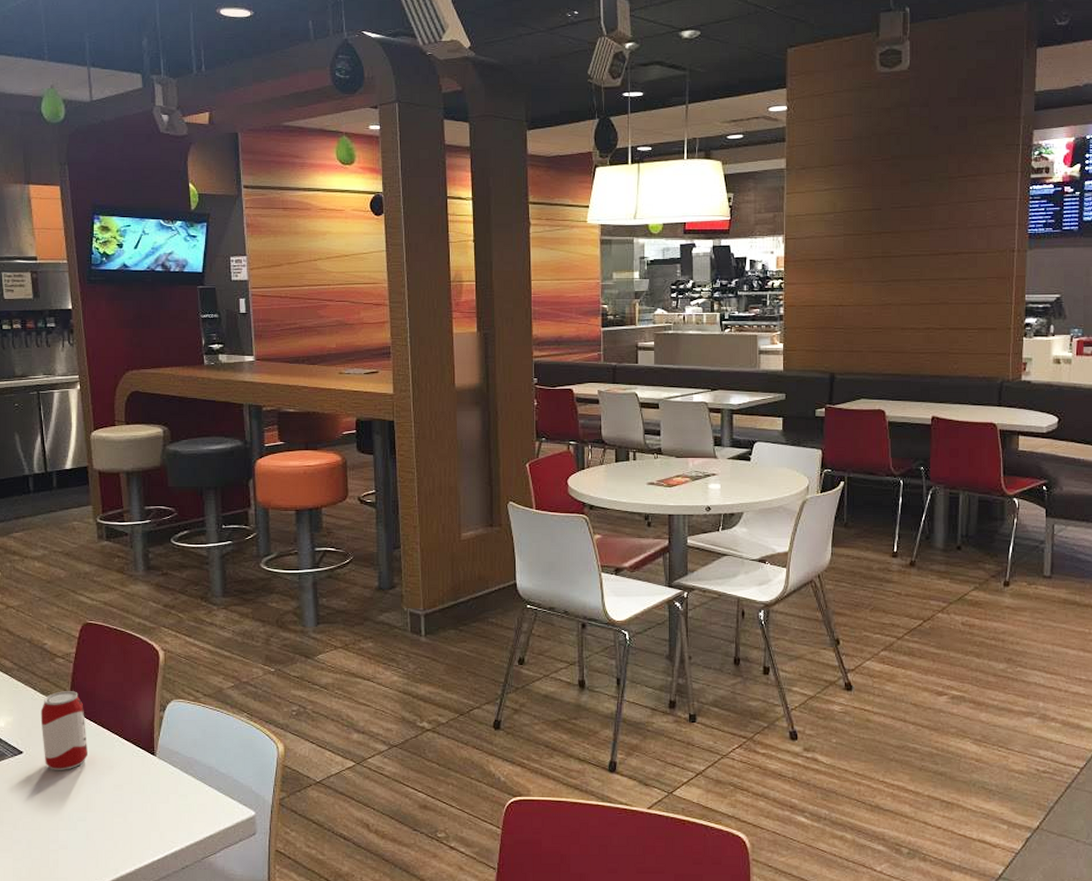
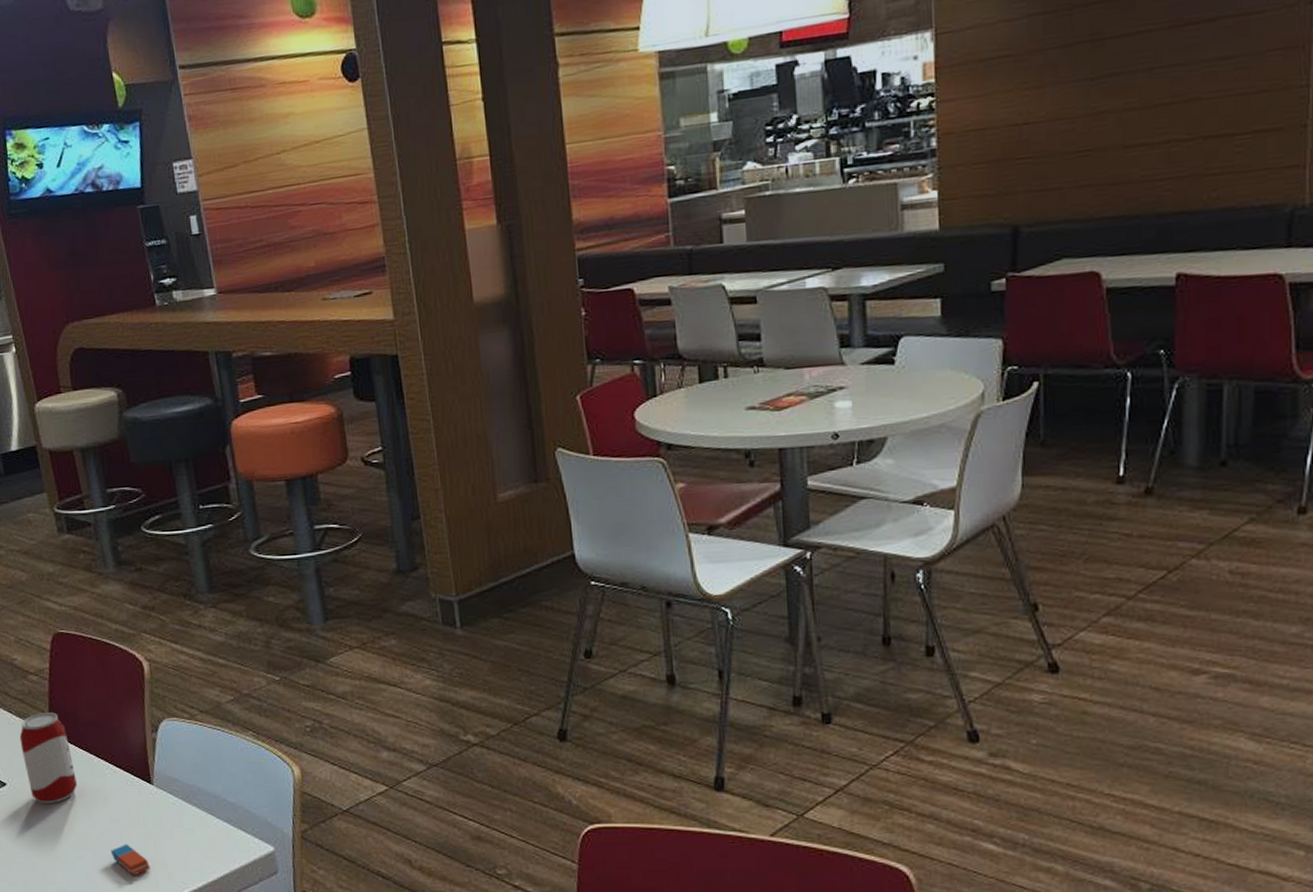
eraser: none [110,807,145,836] -> present [110,843,150,876]

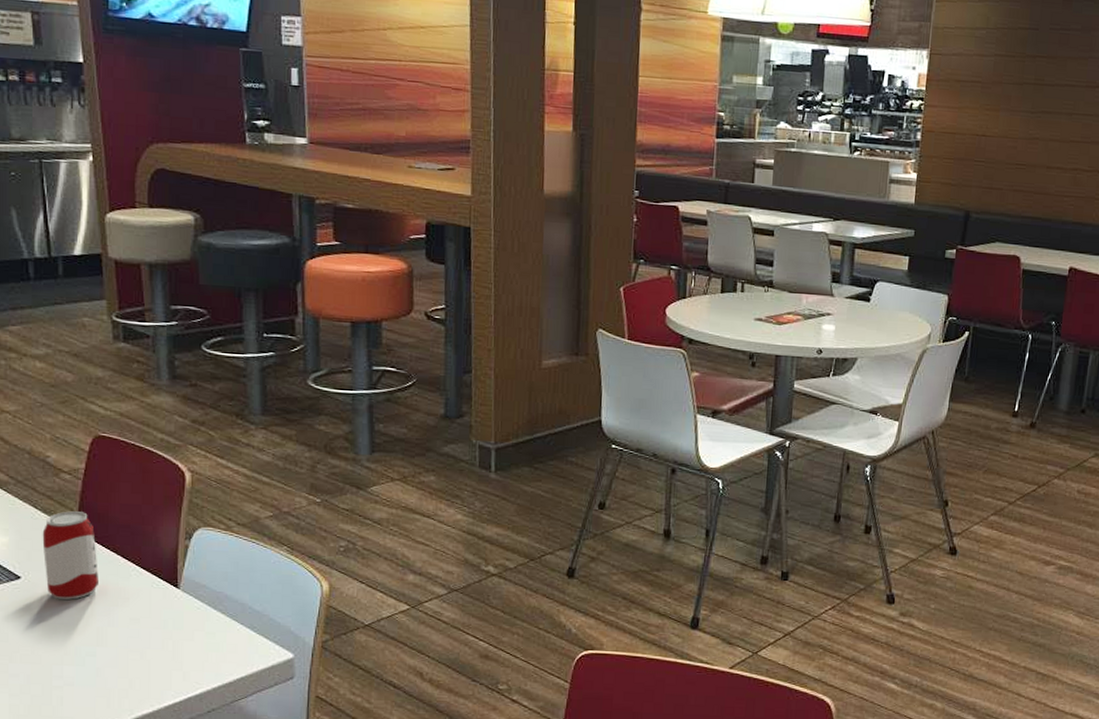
eraser: present [110,843,150,876] -> none [125,643,165,675]

